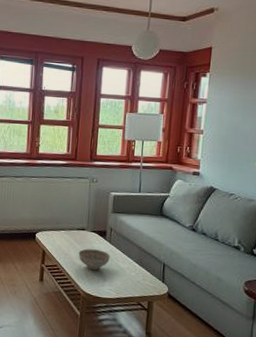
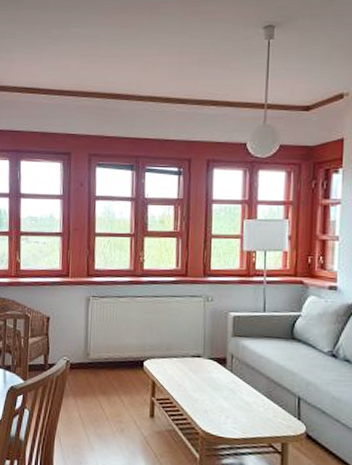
decorative bowl: present [78,248,111,271] -> none [194,379,233,405]

